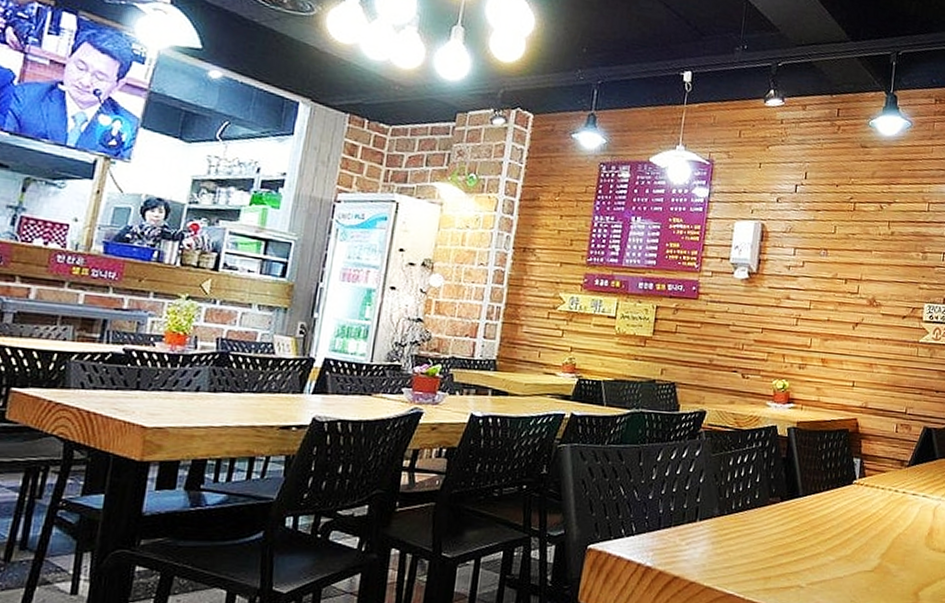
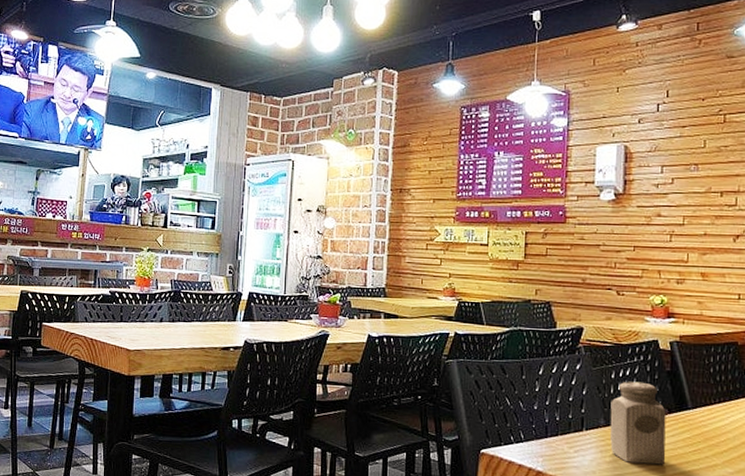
salt shaker: none [722,468,779,555] -> present [610,381,666,465]

